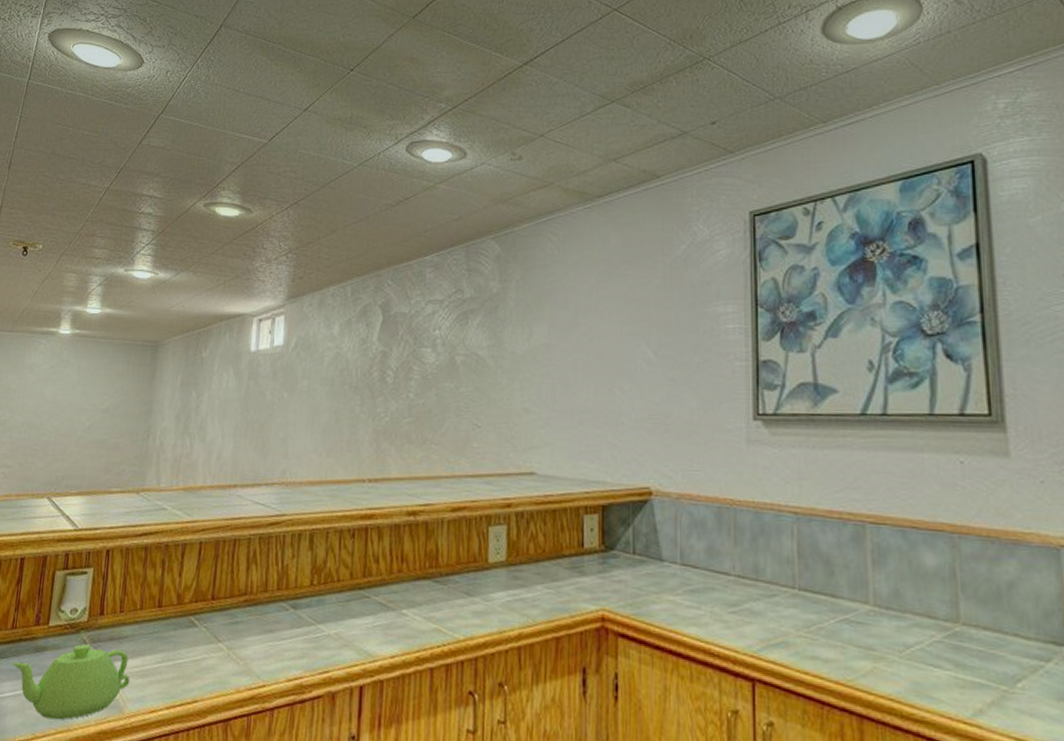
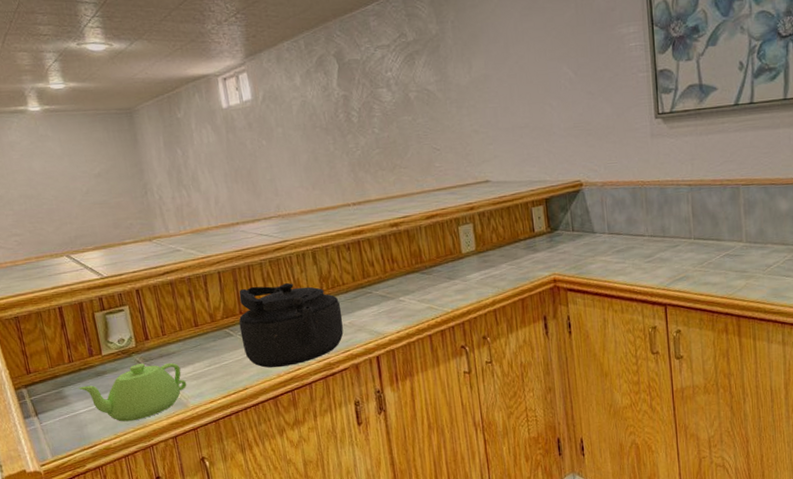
kettle: none [205,566,330,680] -> present [238,283,344,368]

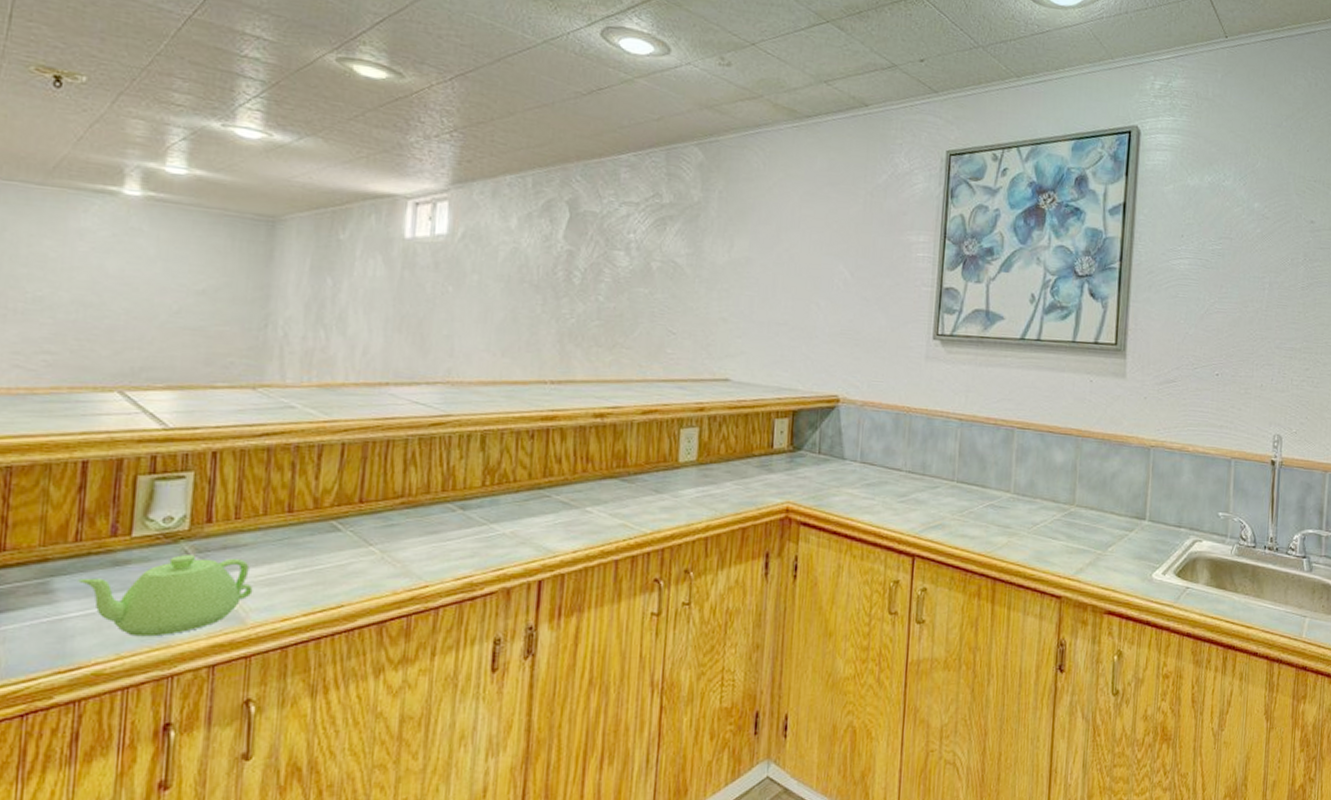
kettle: present [238,283,344,368] -> none [352,468,505,582]

